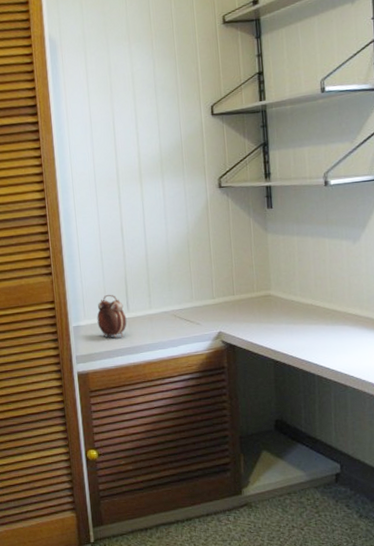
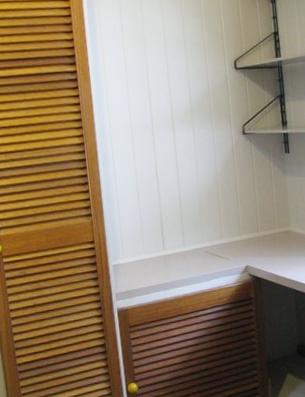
alarm clock: present [97,294,127,338] -> none [135,233,163,274]

